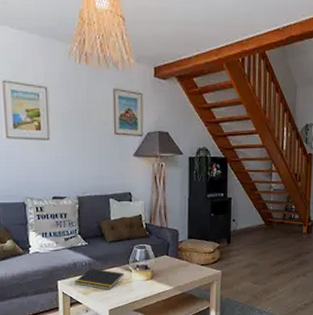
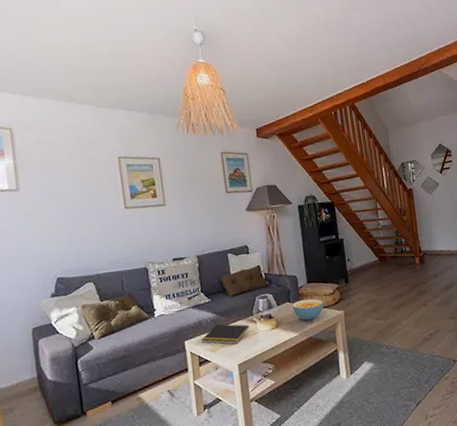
cereal bowl: none [170,254,201,276] -> present [292,298,324,321]

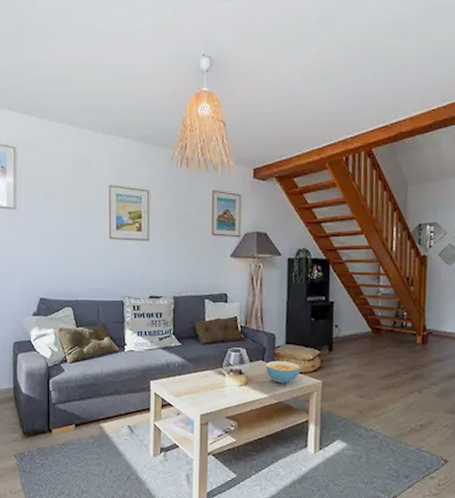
notepad: present [201,324,250,345] -> none [167,370,217,393]

